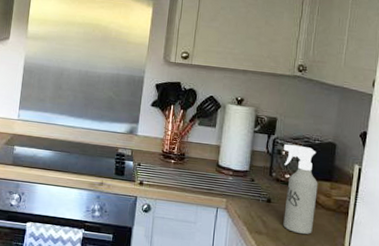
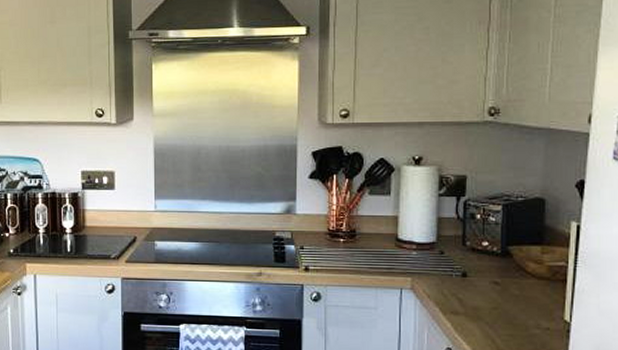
spray bottle: present [283,144,318,235] -> none [477,205,525,311]

